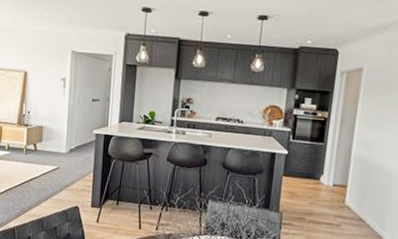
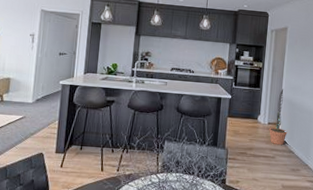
decorative plant: none [334,144,358,211] -> present [269,89,288,145]

